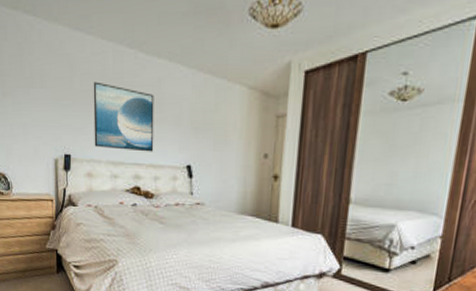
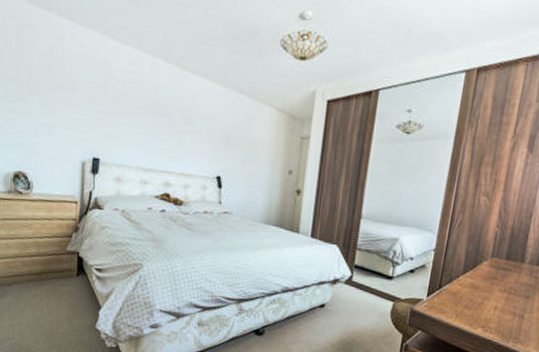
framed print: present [93,81,154,152] -> none [125,90,188,162]

